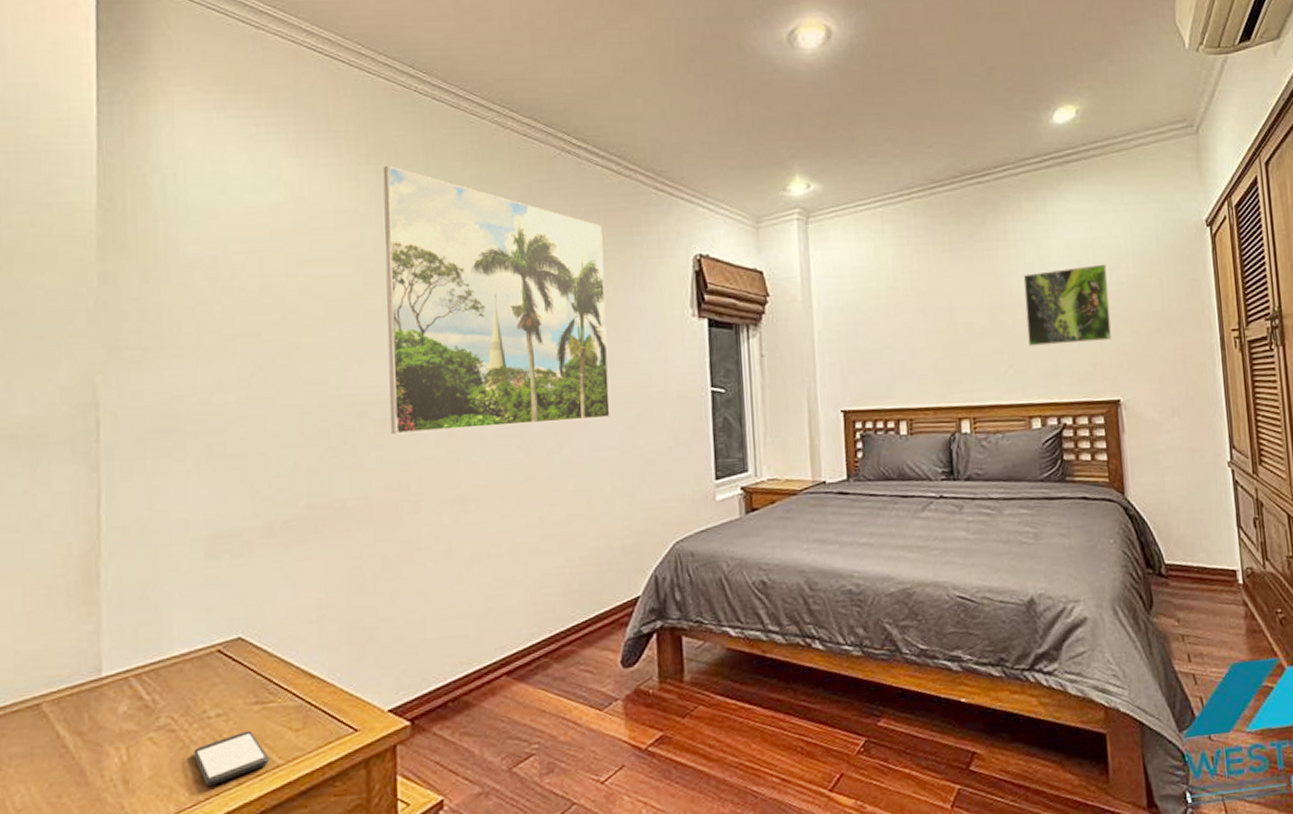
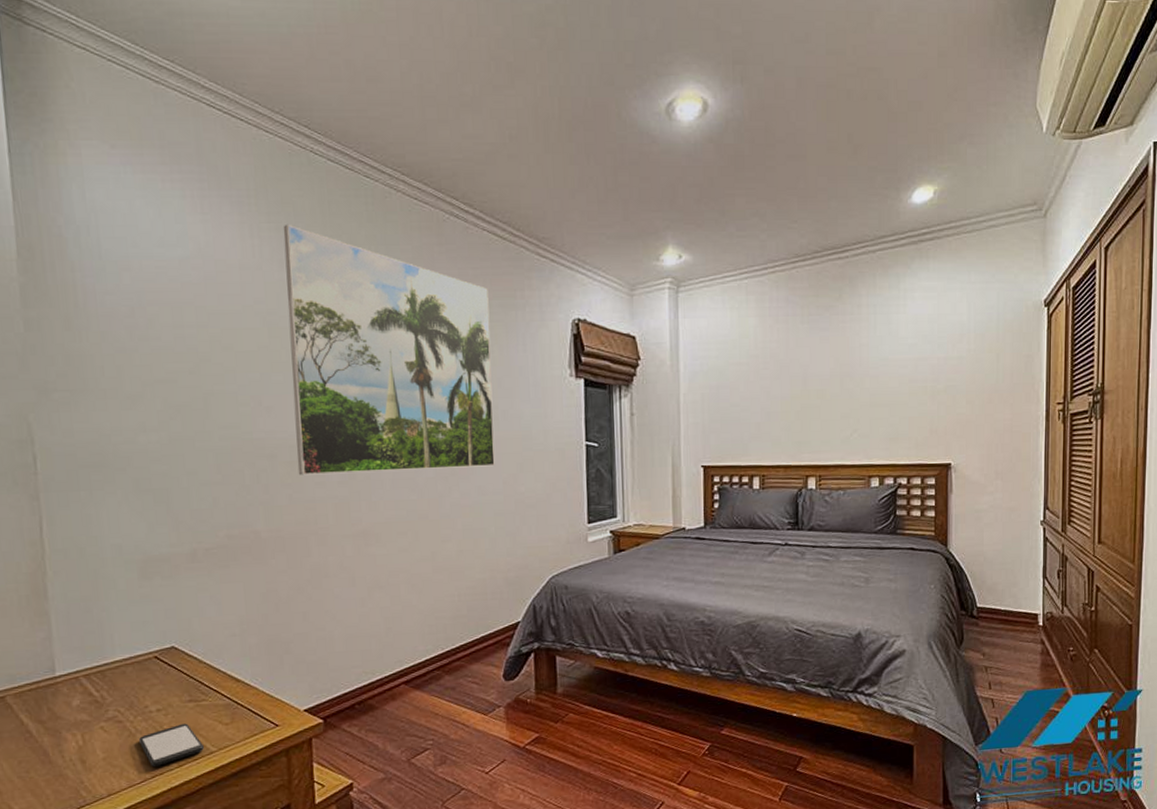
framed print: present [1023,264,1111,346] -> none [873,339,949,413]

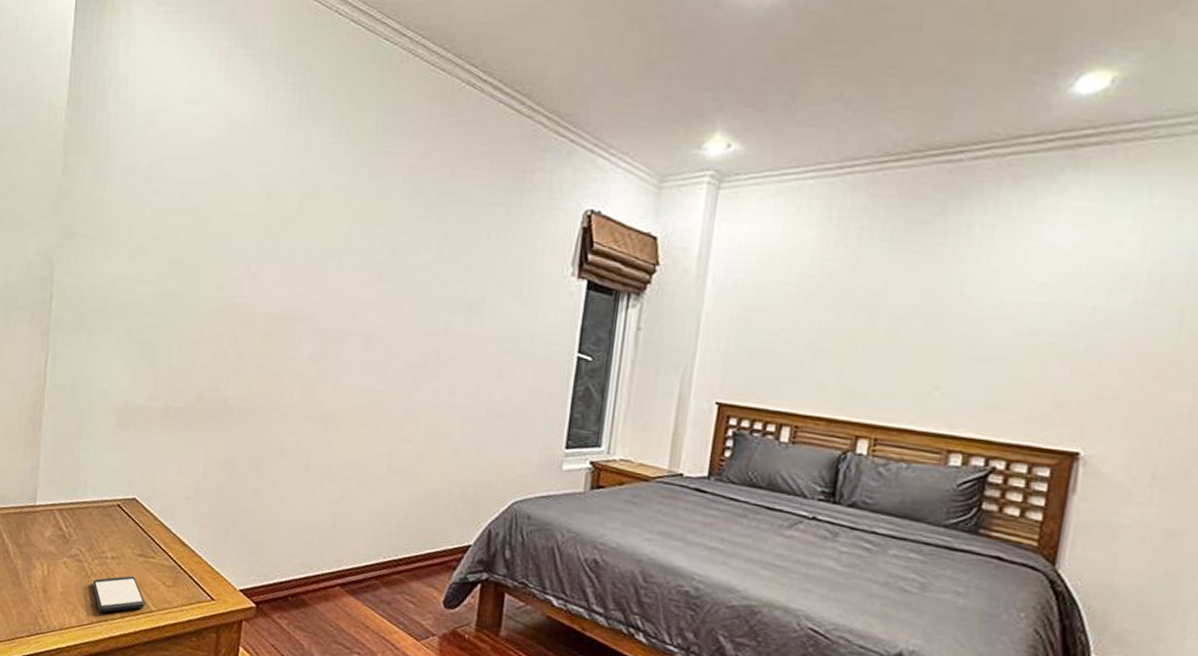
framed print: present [283,224,495,476] -> none [272,86,495,367]

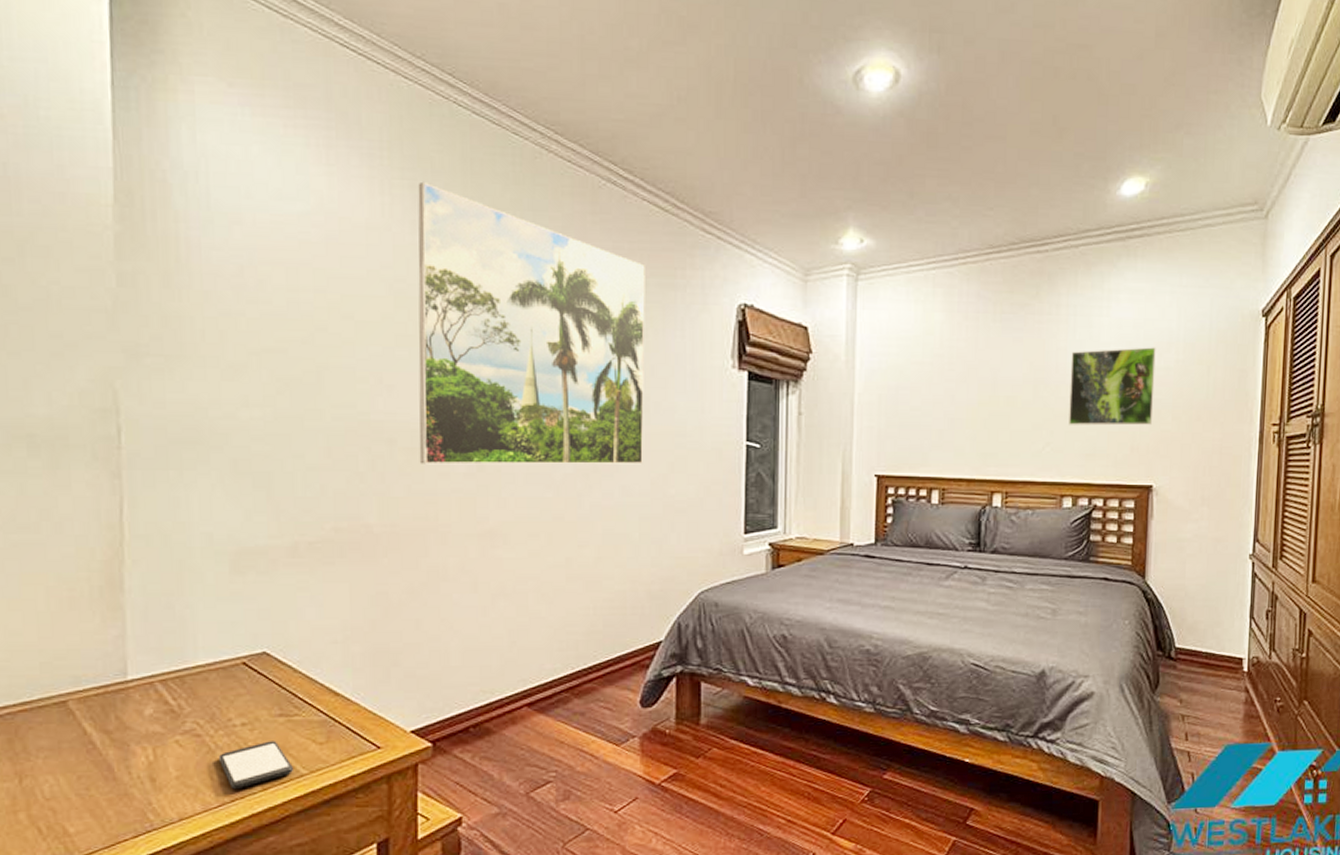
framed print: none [272,86,495,367] -> present [418,181,645,465]
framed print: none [968,280,1104,378] -> present [1069,347,1156,426]

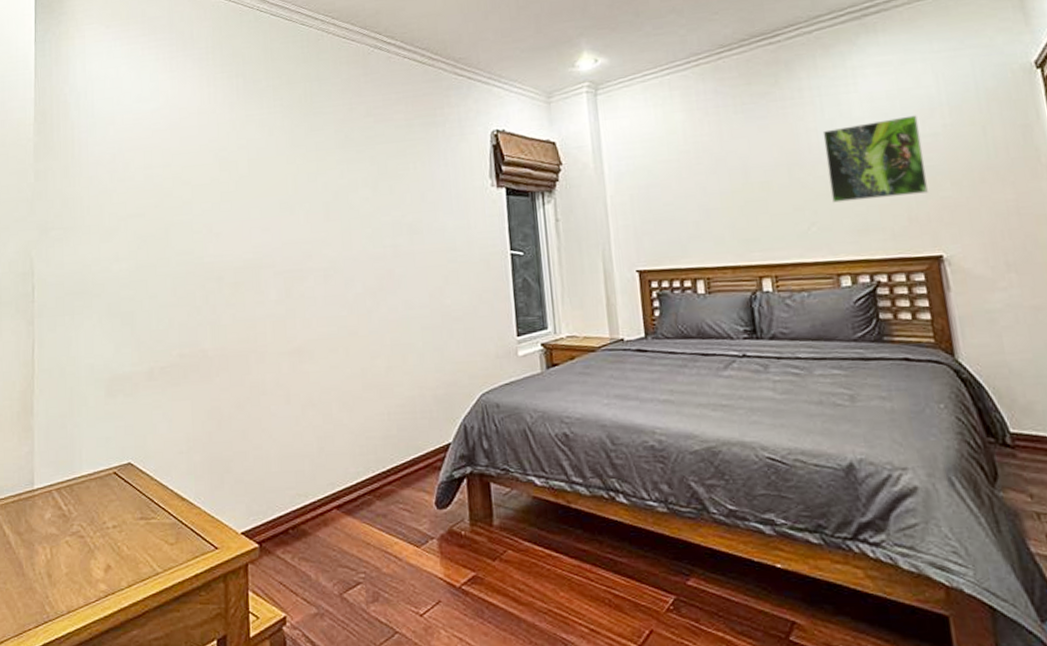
smartphone: present [219,741,293,789] -> none [97,541,151,585]
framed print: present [418,181,645,465] -> none [233,72,421,296]

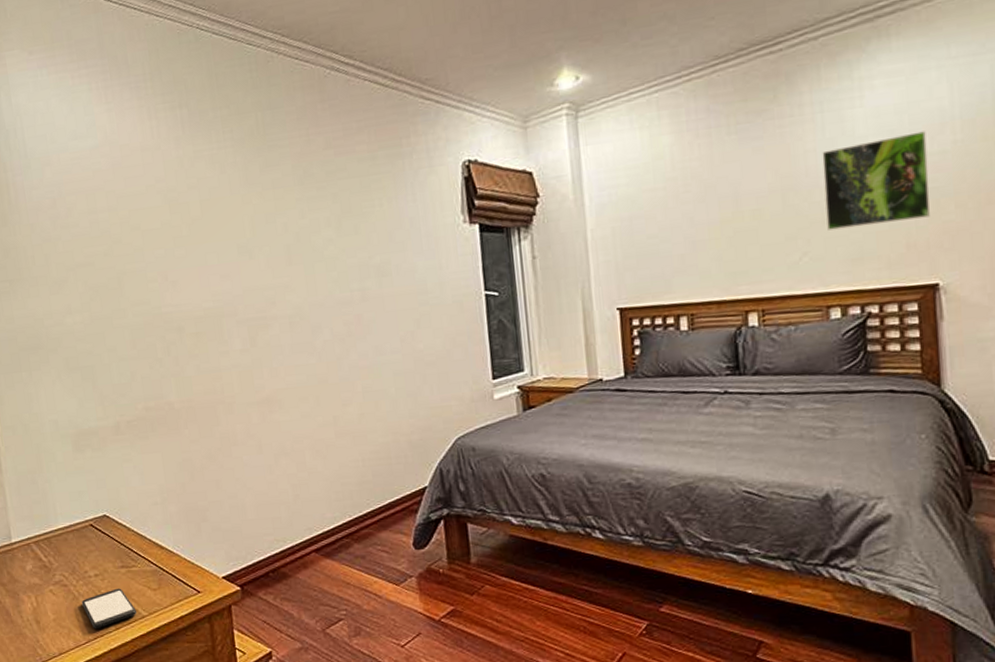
smartphone: none [97,541,151,585] -> present [82,588,137,628]

